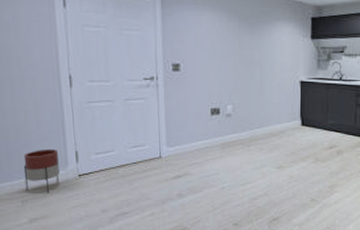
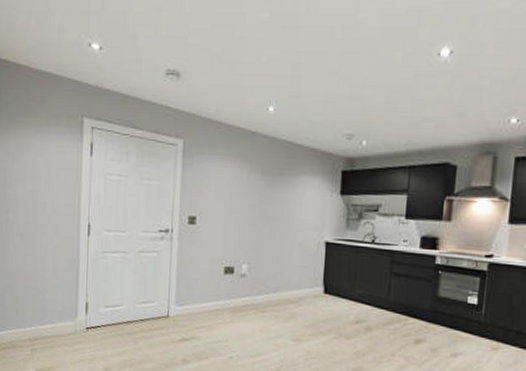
planter: present [23,149,60,193] -> none [36,297,69,344]

